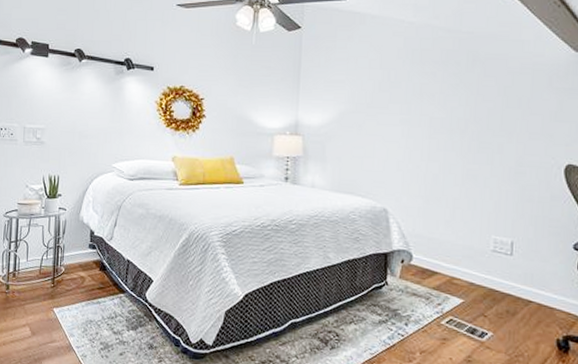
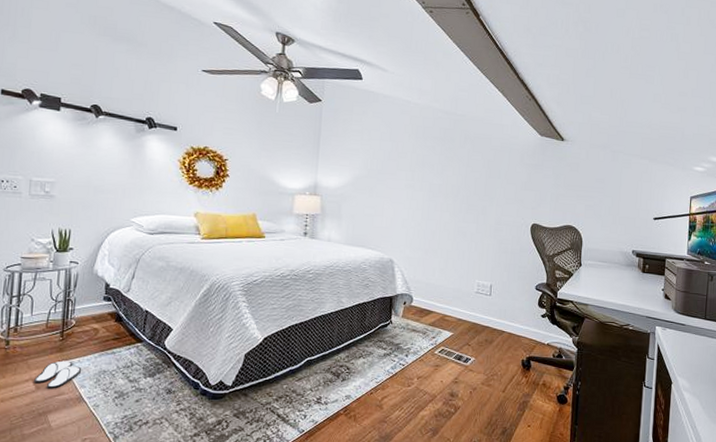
slippers: none [30,308,70,336] -> present [34,360,81,389]

